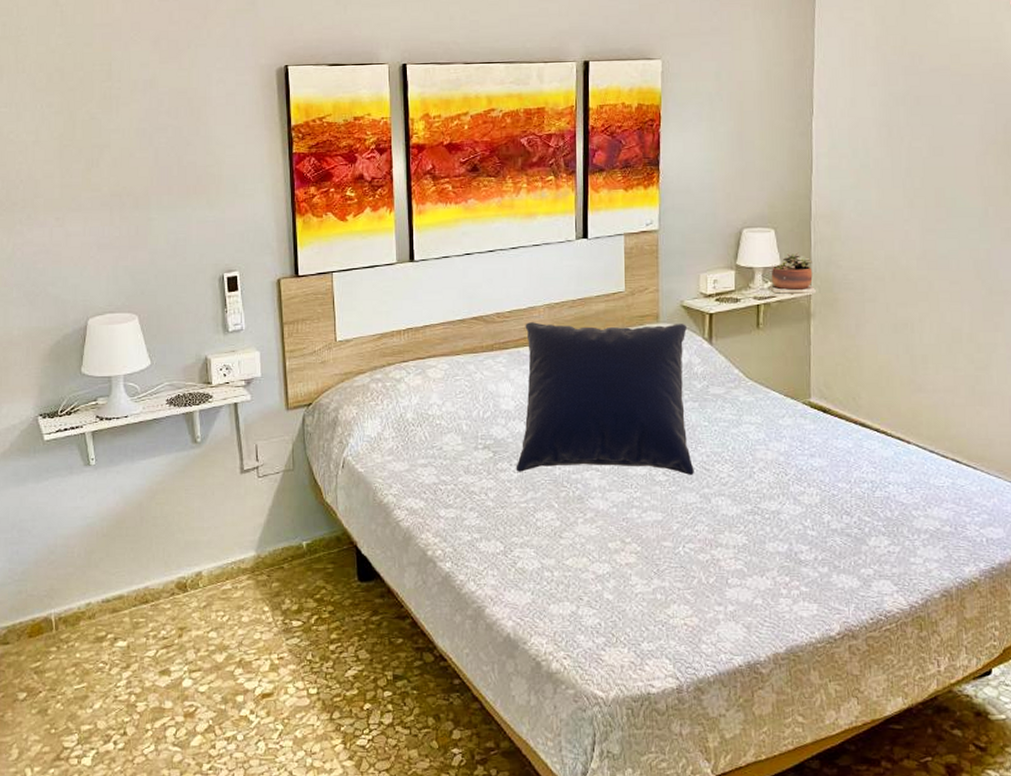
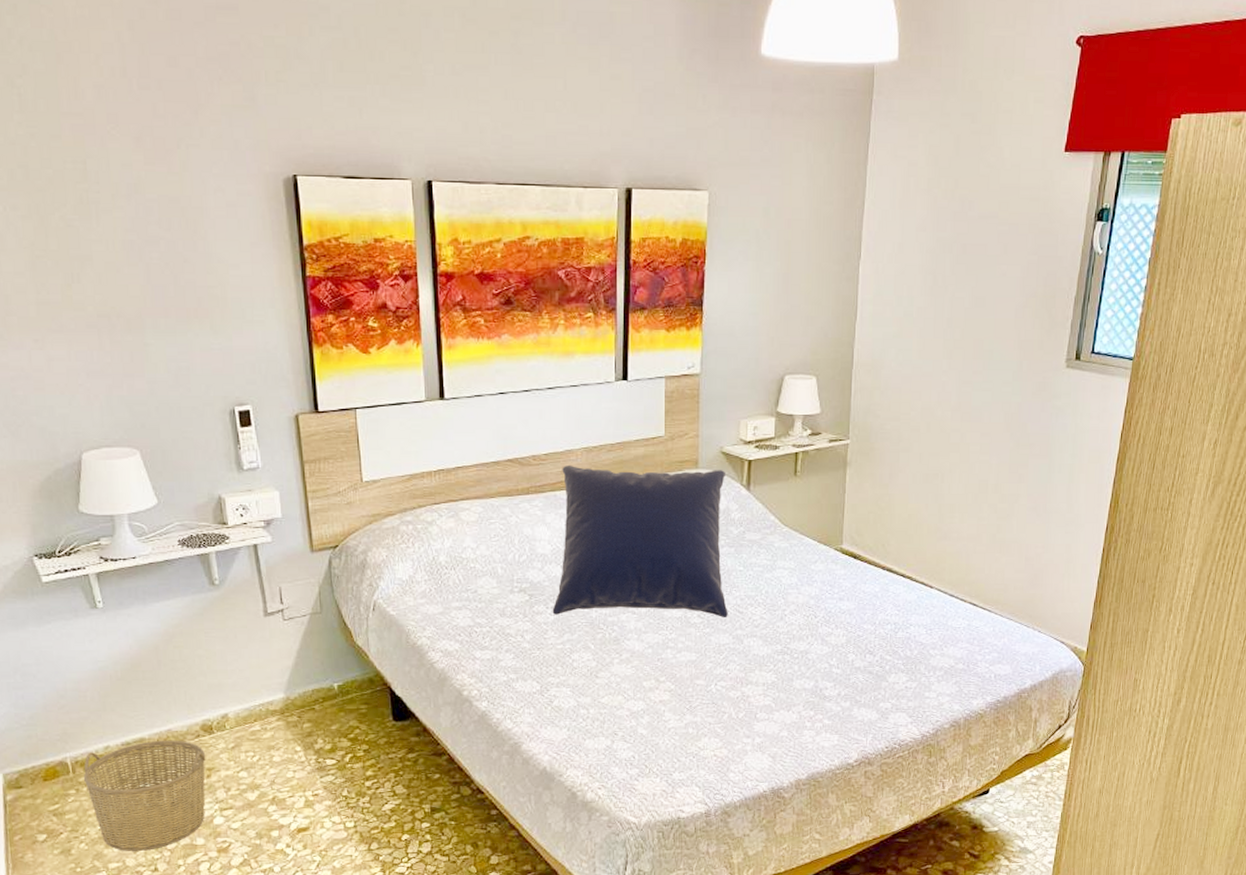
basket: none [64,597,179,713] -> present [83,740,206,851]
succulent plant: present [770,252,816,294] -> none [809,400,853,442]

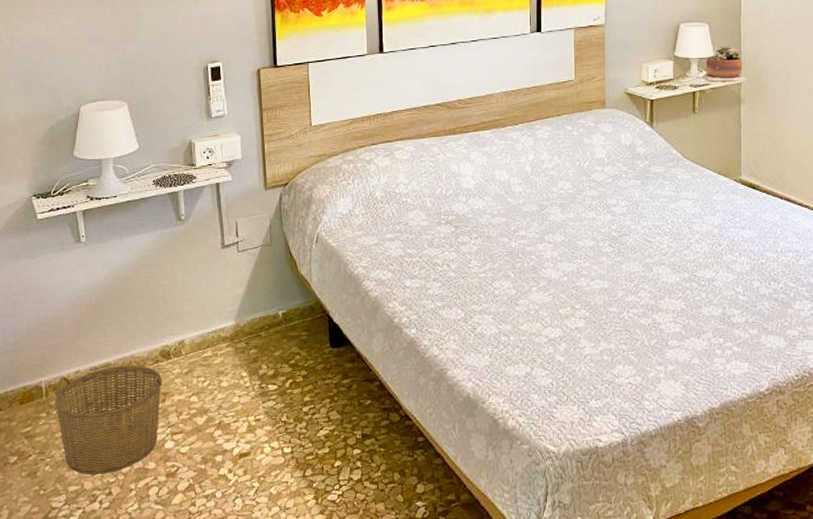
cushion: present [552,466,728,617] -> none [475,108,637,246]
succulent plant: none [809,400,853,442] -> present [704,44,745,82]

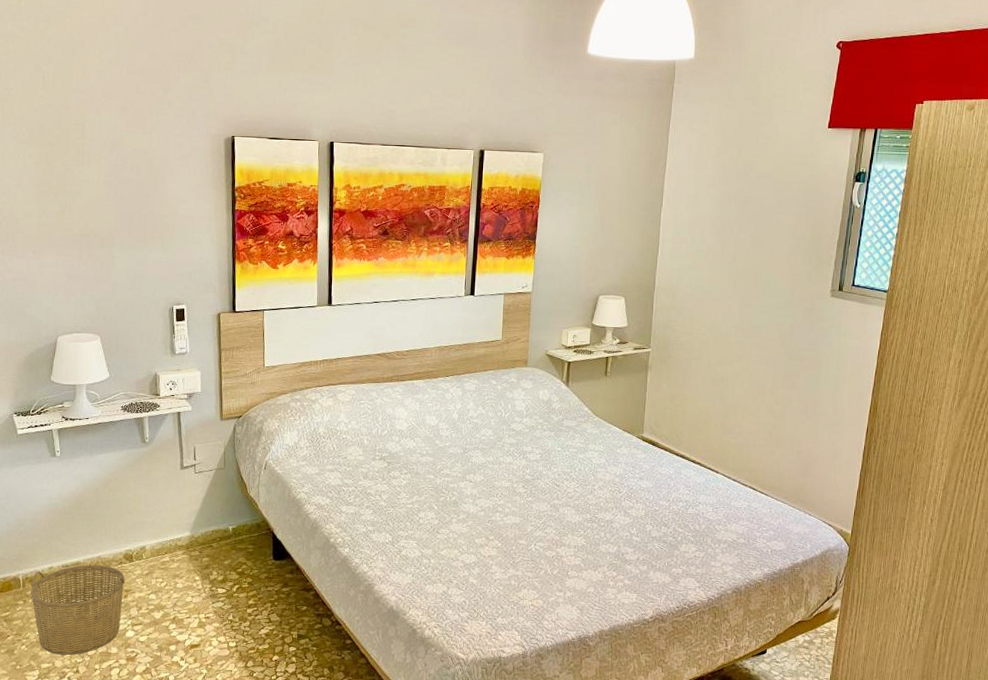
succulent plant: present [704,44,745,82] -> none [617,317,654,350]

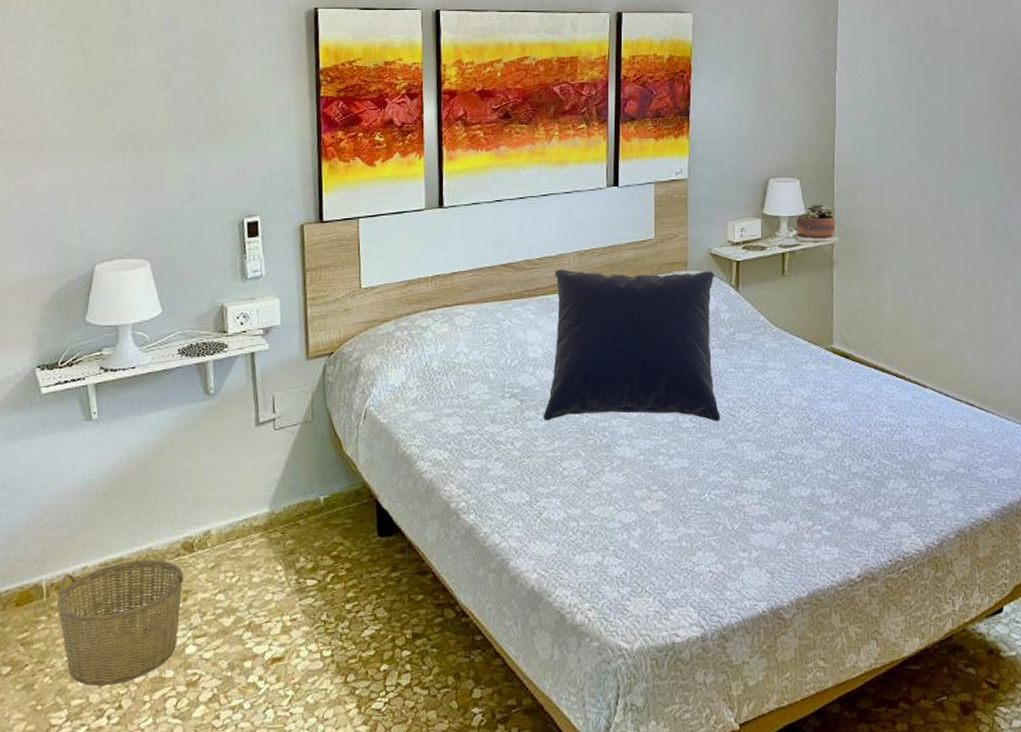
cushion: none [405,360,549,489] -> present [543,269,720,421]
succulent plant: none [617,317,654,350] -> present [795,202,838,242]

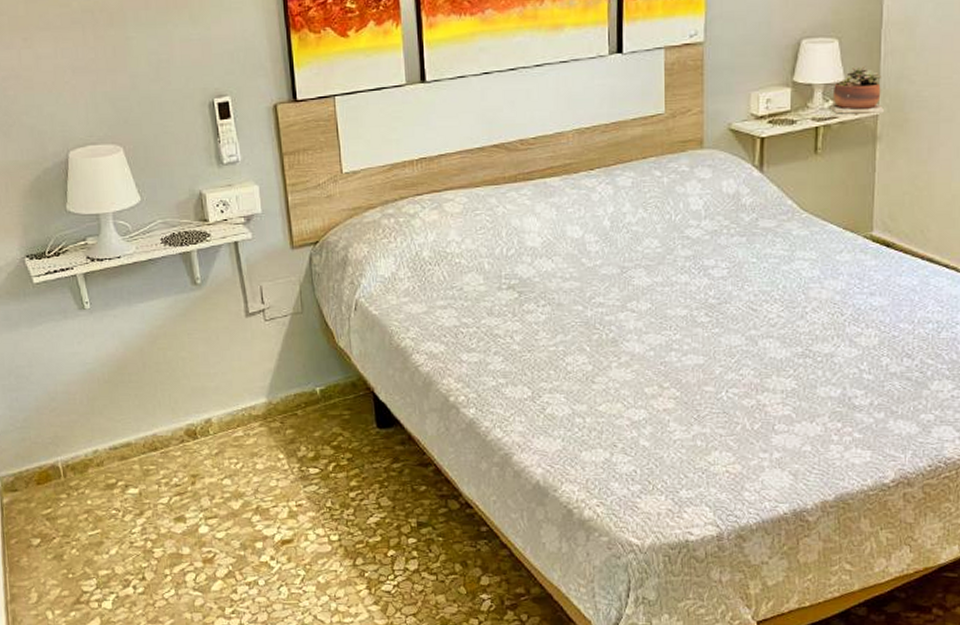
basket: present [56,559,184,686] -> none [73,445,191,559]
cushion: present [543,269,720,421] -> none [543,149,740,316]

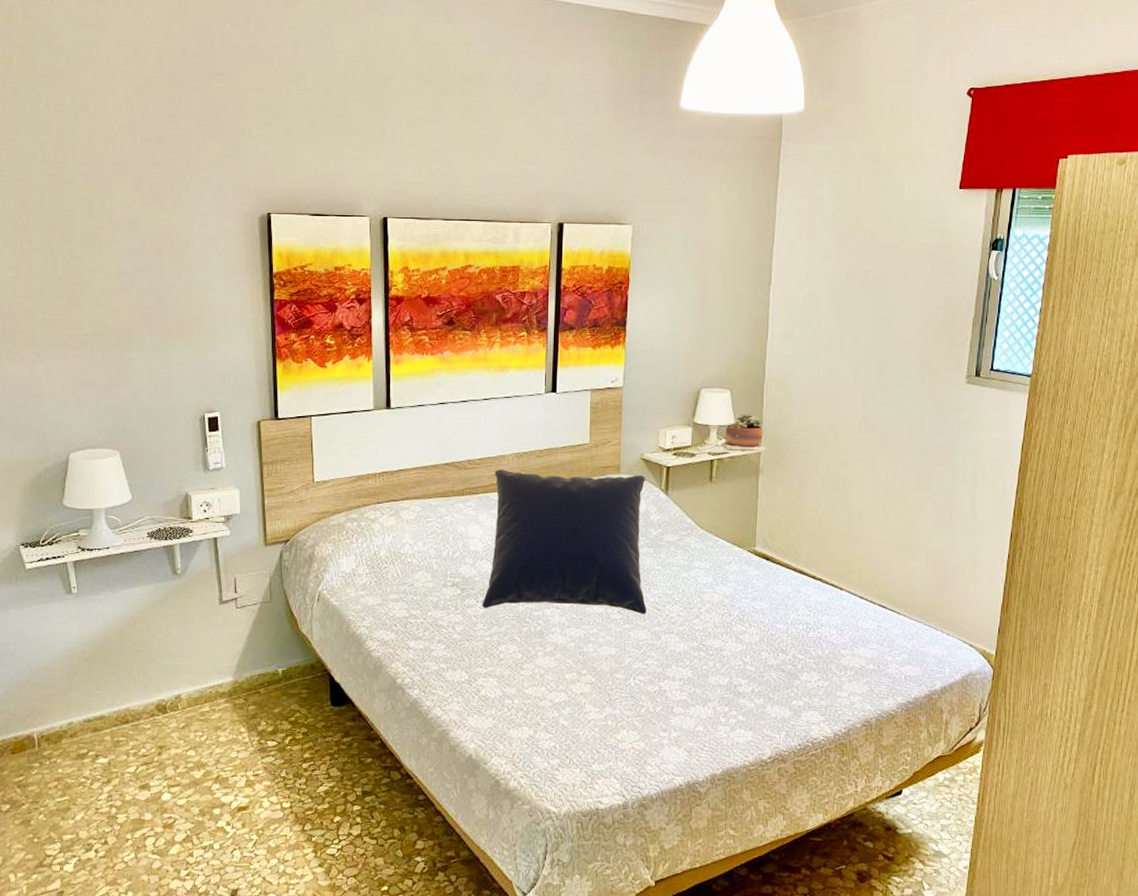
cushion: none [543,149,740,316] -> present [482,470,647,614]

